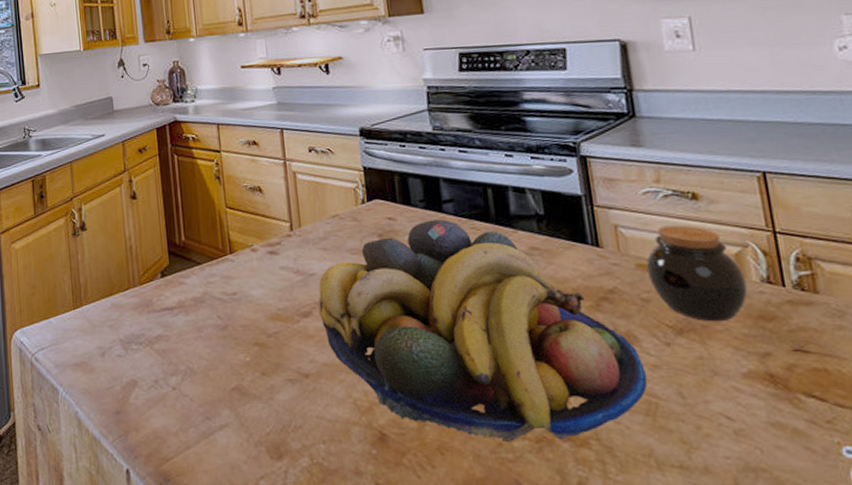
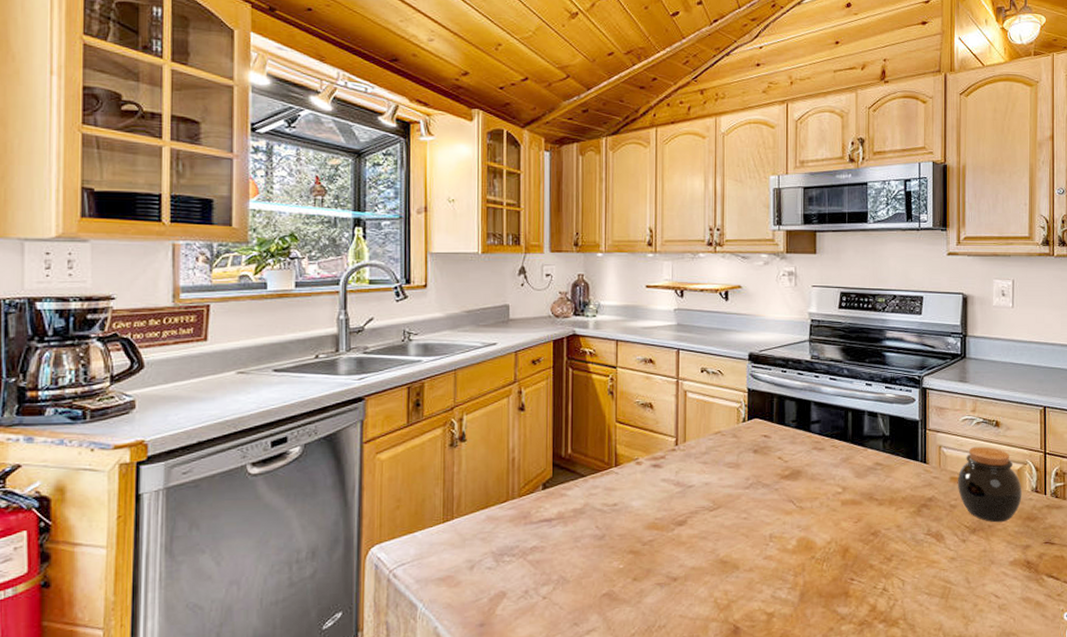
fruit bowl: present [317,219,647,441] -> none [692,438,945,626]

